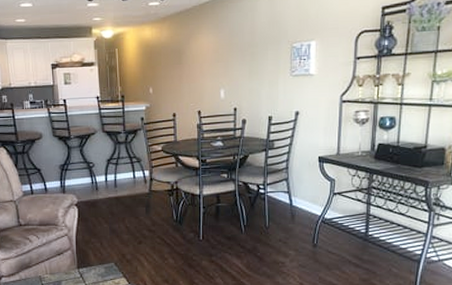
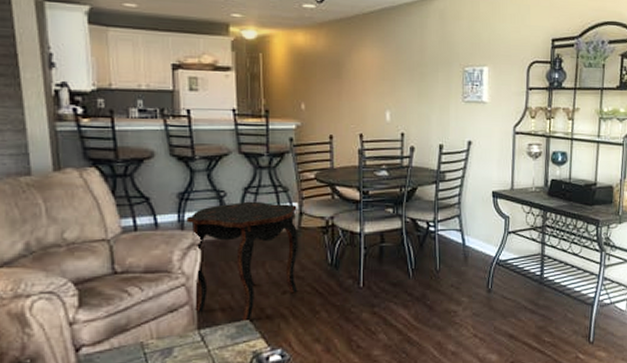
side table: none [66,170,151,264] -> present [186,201,299,322]

